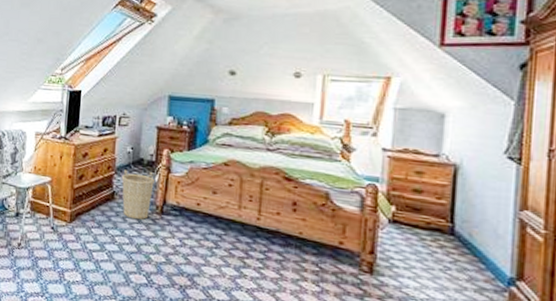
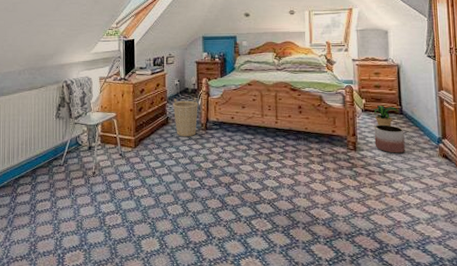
planter: none [403,243,453,290] -> present [374,124,405,153]
potted plant: none [404,216,450,250] -> present [372,105,400,127]

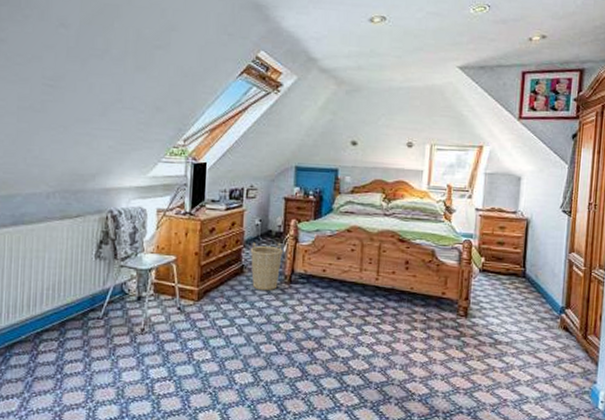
potted plant: present [372,105,400,127] -> none [491,265,522,291]
planter: present [374,124,405,153] -> none [489,288,524,323]

